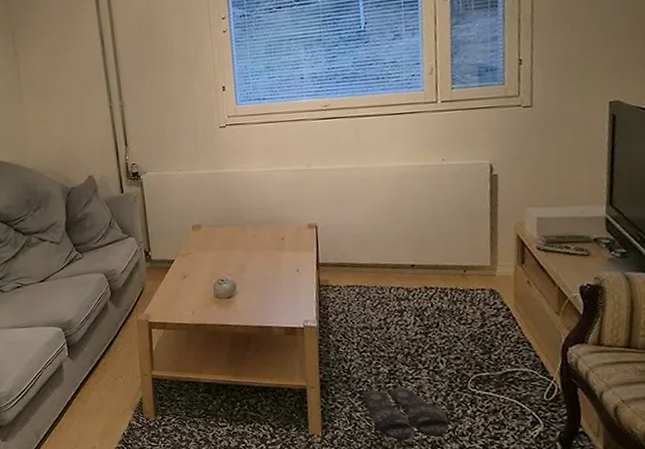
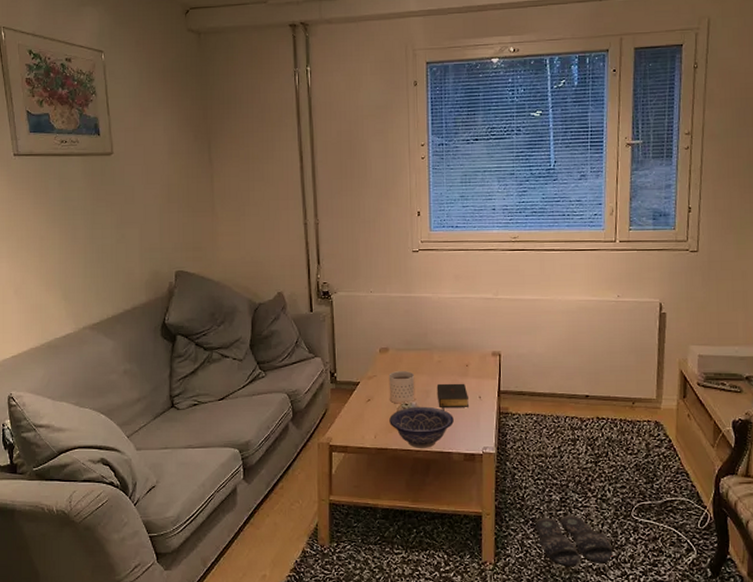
mug: none [202,247,231,280] -> present [388,371,415,404]
decorative bowl: none [206,281,272,323] -> present [389,406,454,448]
bible: none [252,257,286,286] -> present [436,383,469,411]

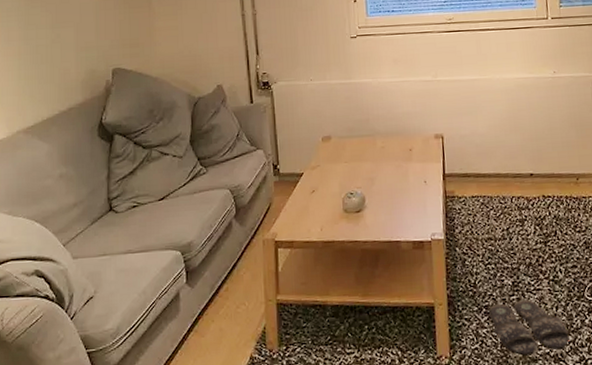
mug: present [388,371,415,404] -> none [332,159,360,194]
decorative bowl: present [389,406,454,448] -> none [335,194,400,239]
bible: present [436,383,469,411] -> none [381,168,414,198]

